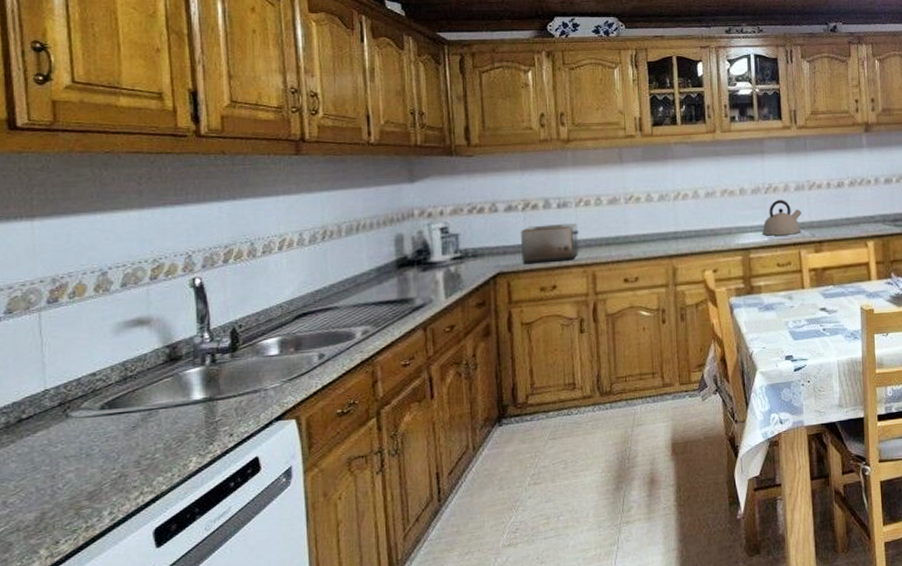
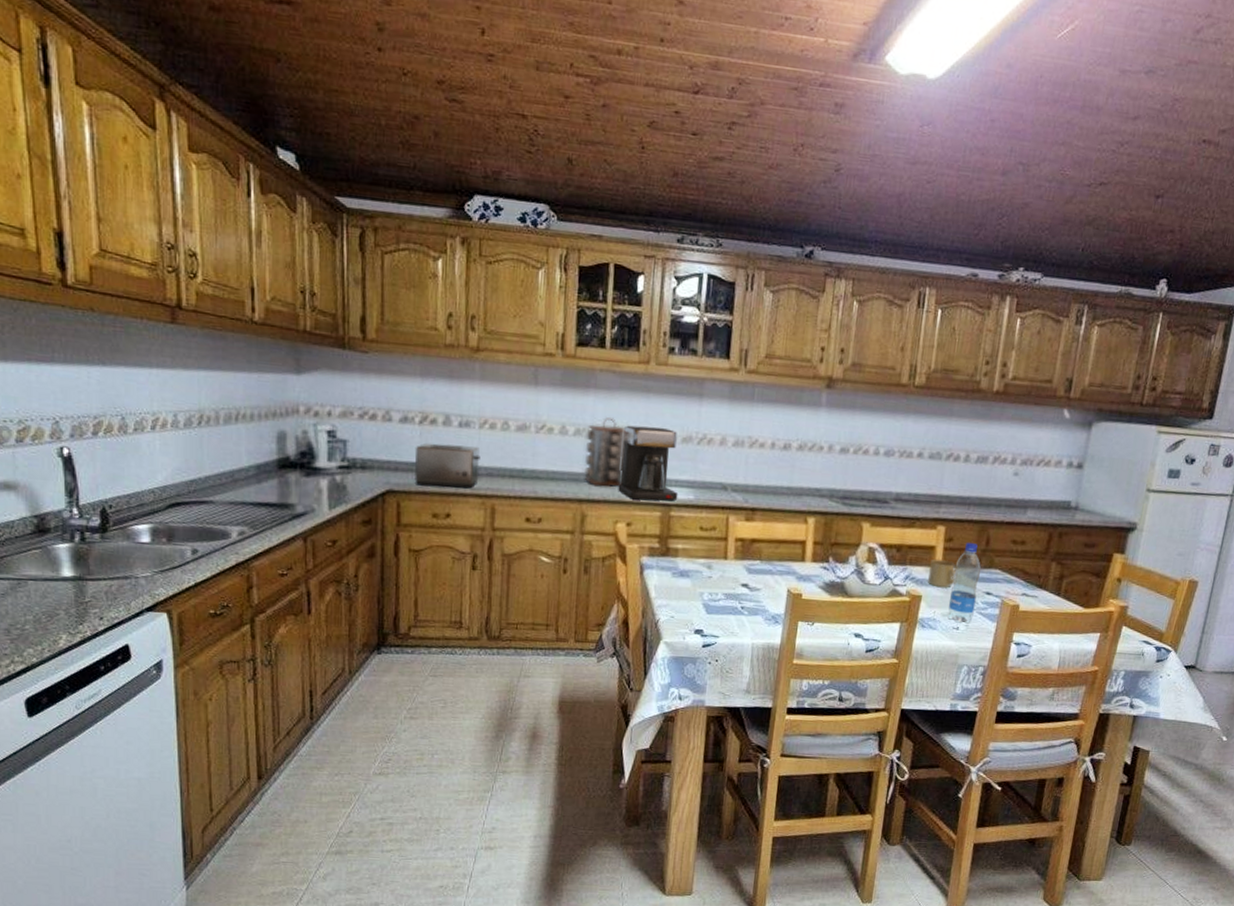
spice rack: none [669,181,704,242] -> present [584,417,626,487]
coffee maker: none [701,183,755,249] -> present [618,425,678,502]
kettle: present [763,200,802,236] -> none [688,454,737,497]

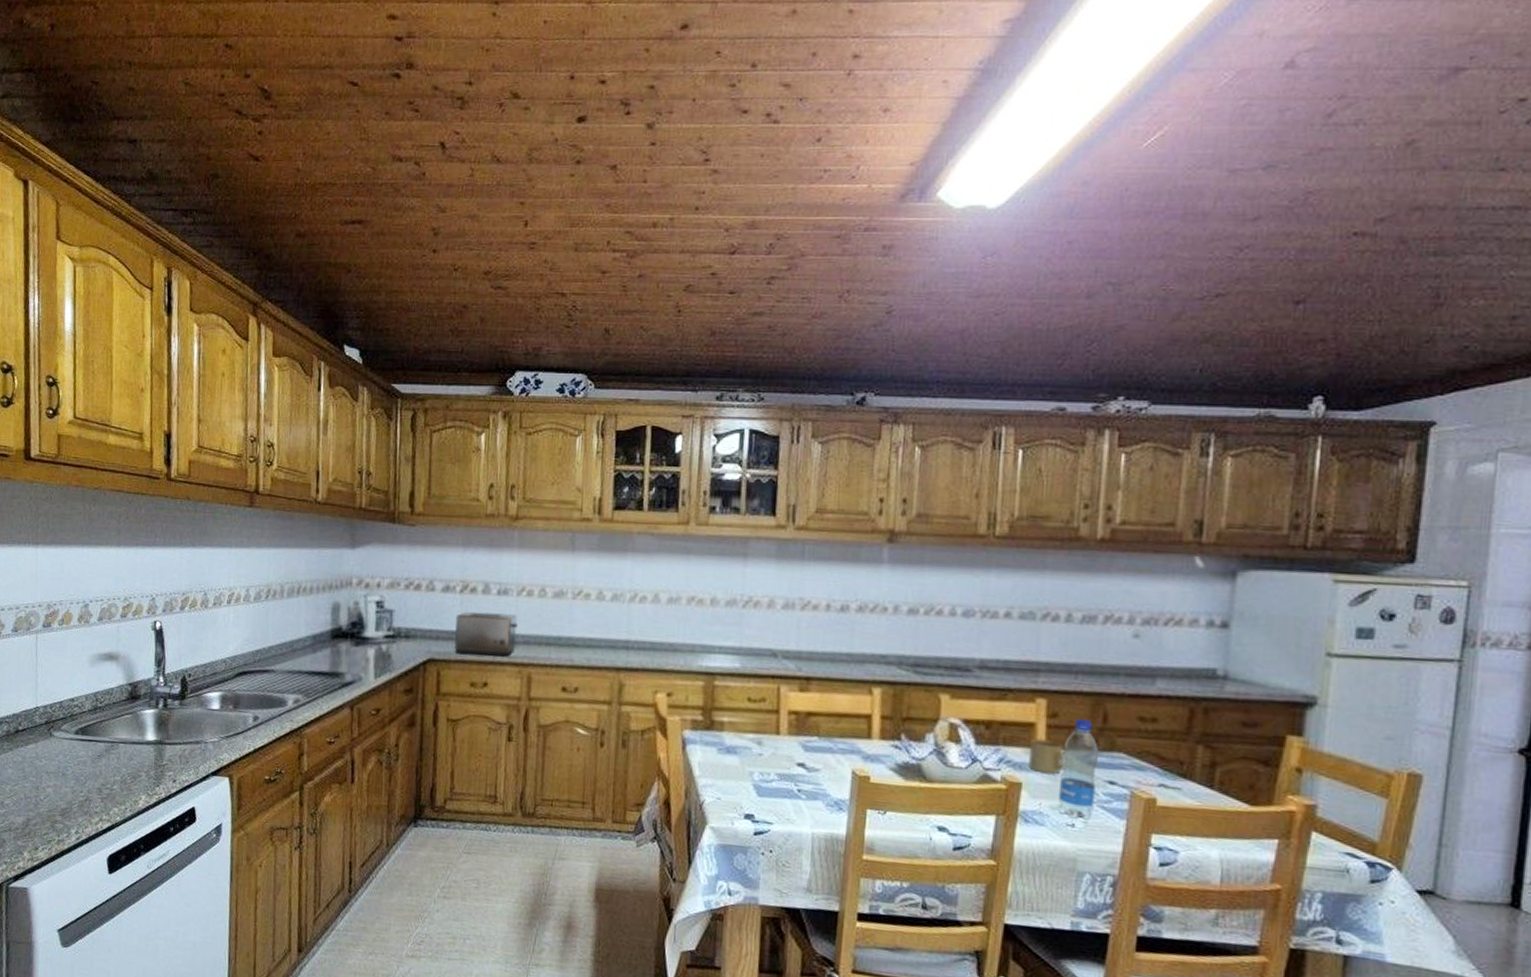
spice rack: present [584,417,626,487] -> none [622,581,665,654]
coffee maker: present [618,425,678,502] -> none [657,589,723,670]

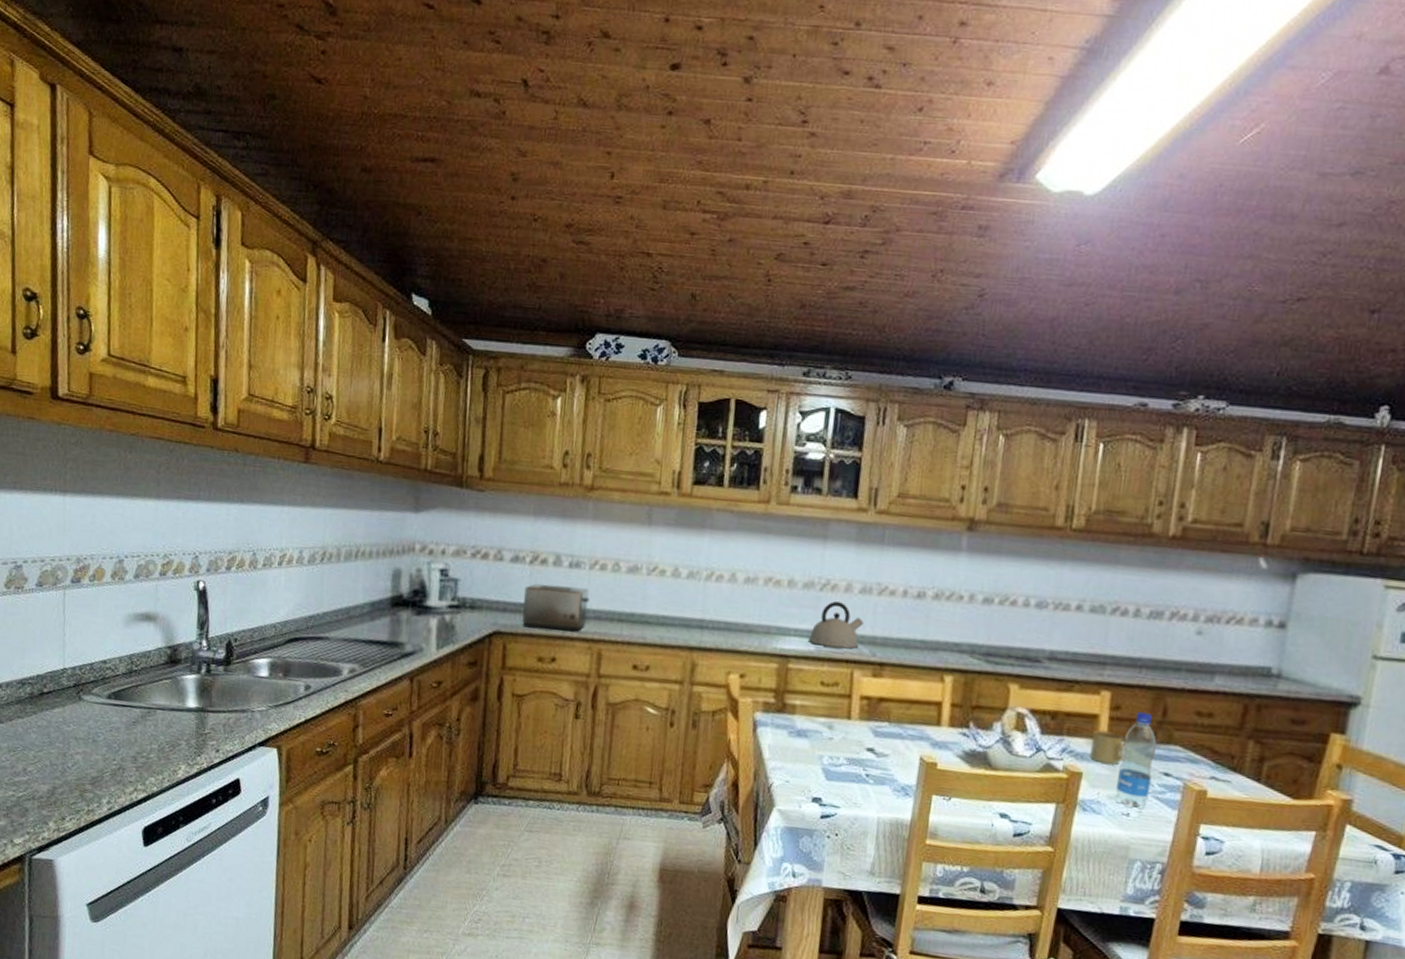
kettle: none [734,618,788,665] -> present [809,601,864,650]

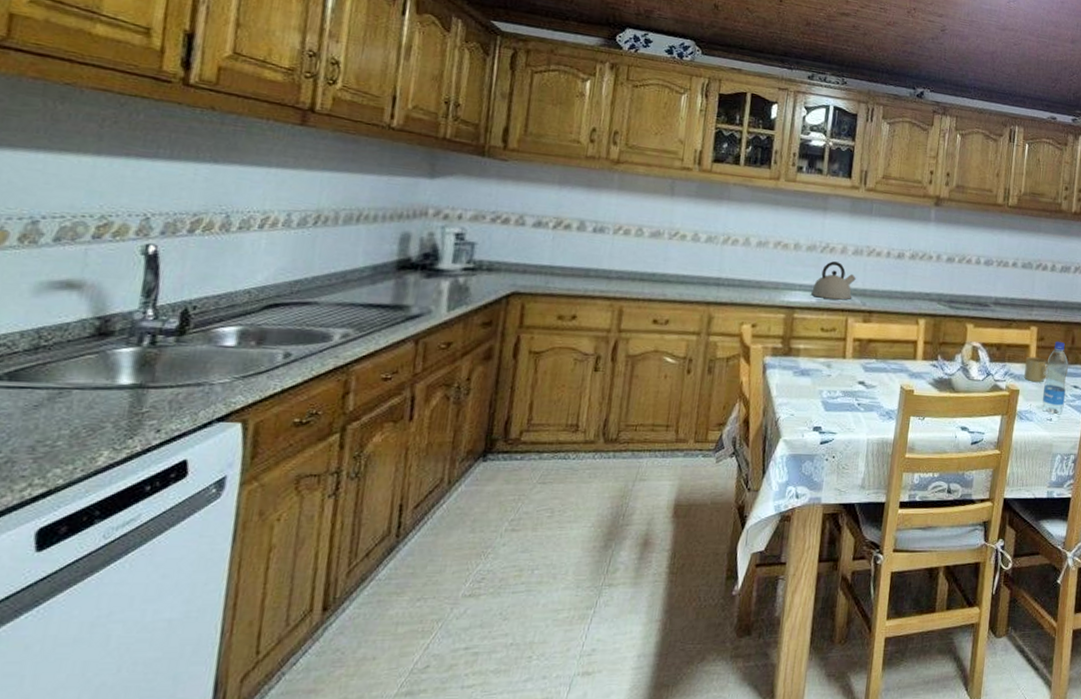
toaster: present [522,583,589,632] -> none [542,246,612,291]

